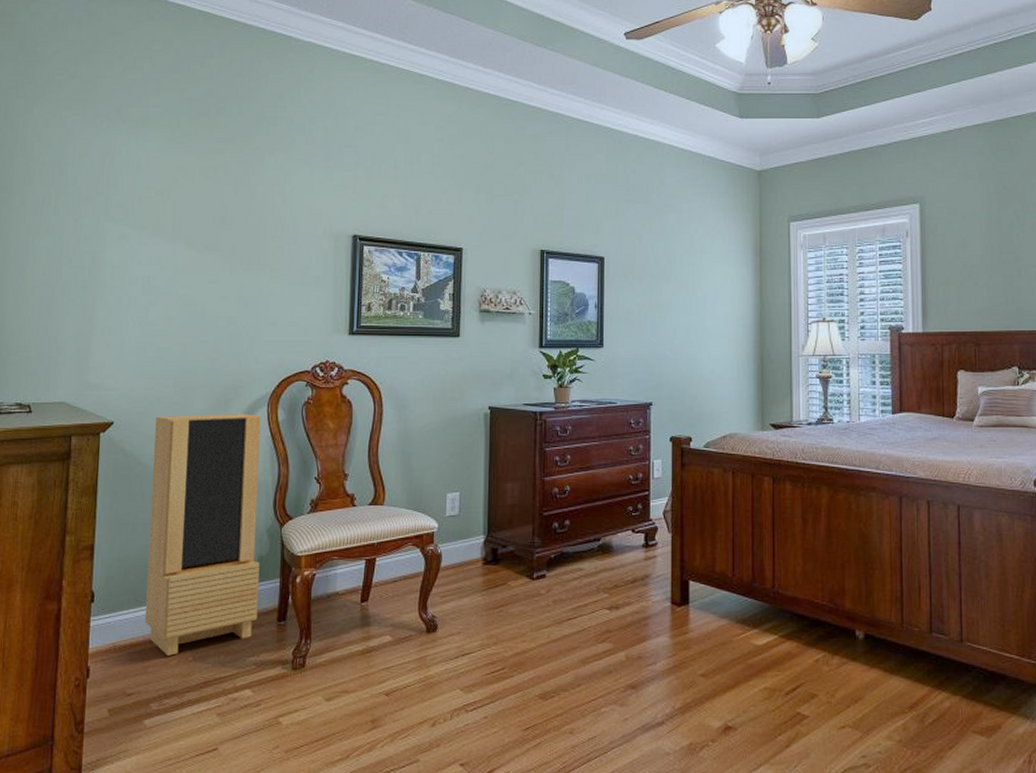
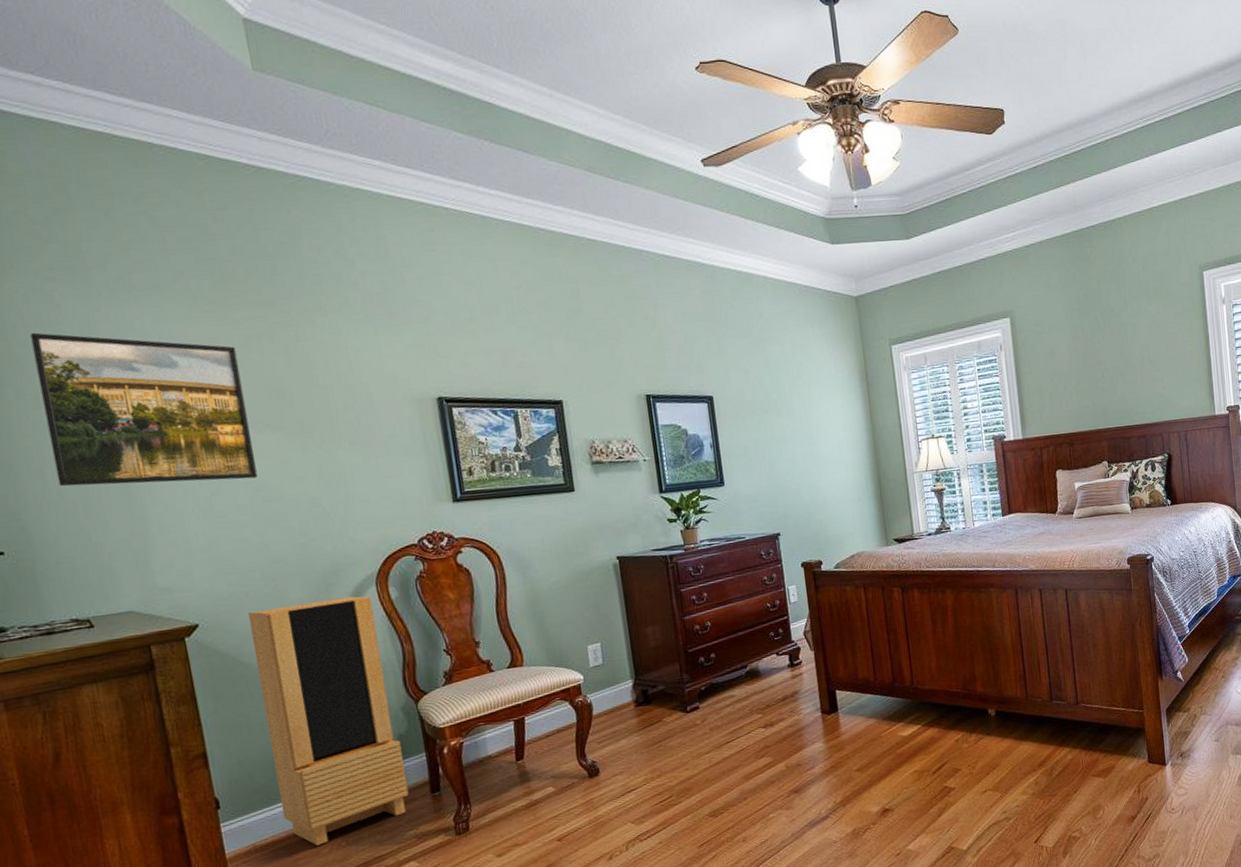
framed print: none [34,151,195,293] -> present [30,332,257,487]

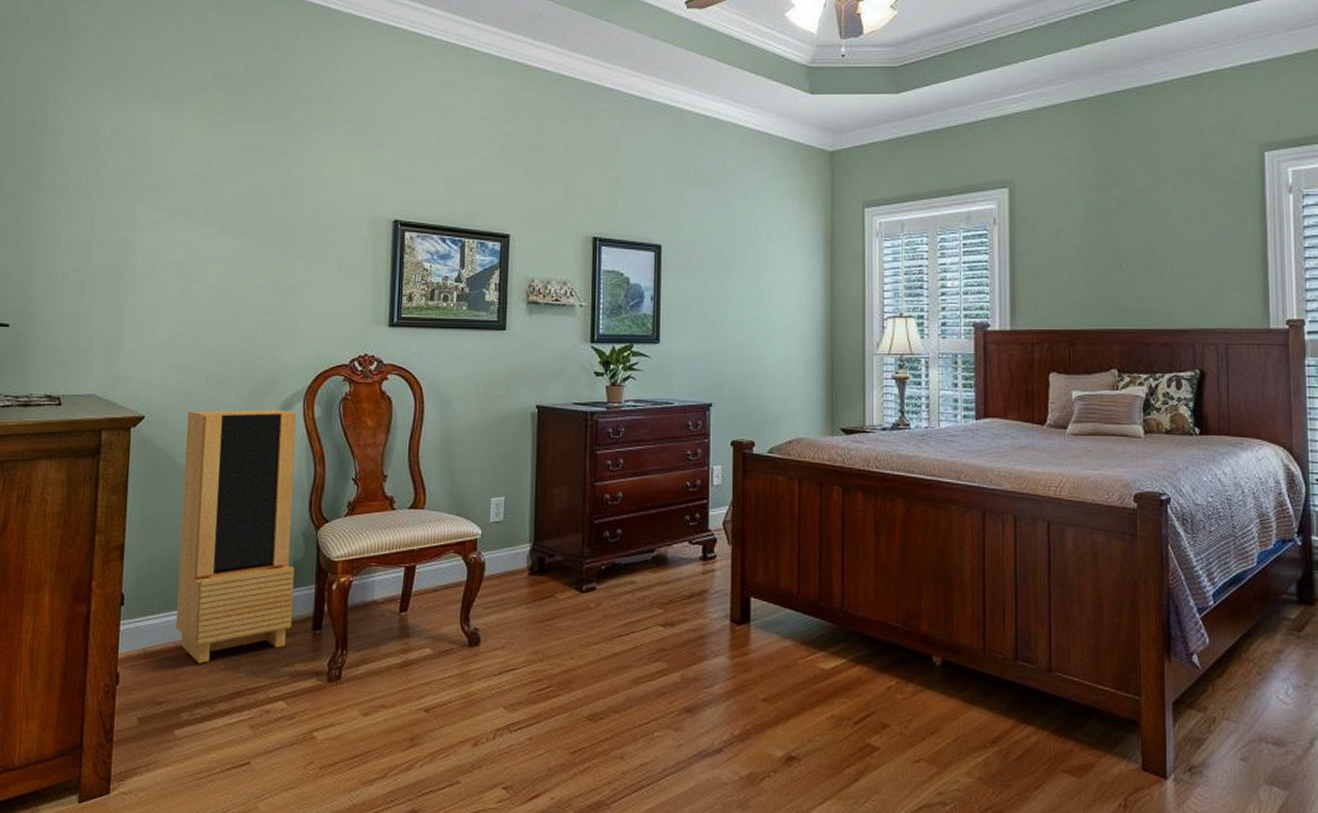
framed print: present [30,332,257,487] -> none [64,130,229,281]

